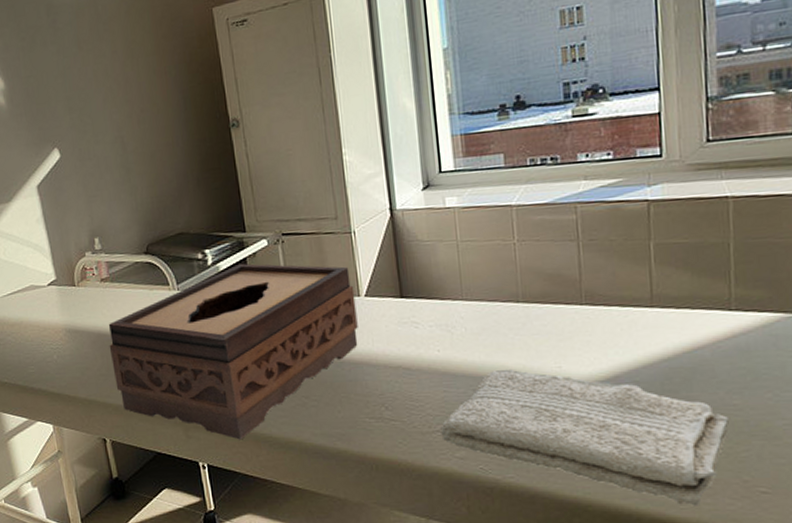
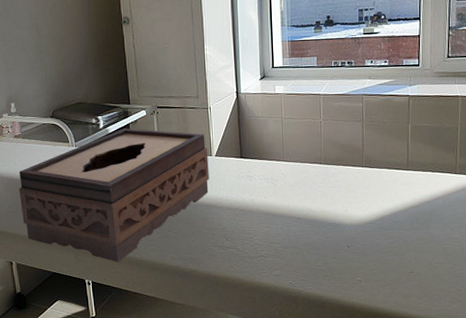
washcloth: present [440,368,729,506] -> none [264,211,451,308]

